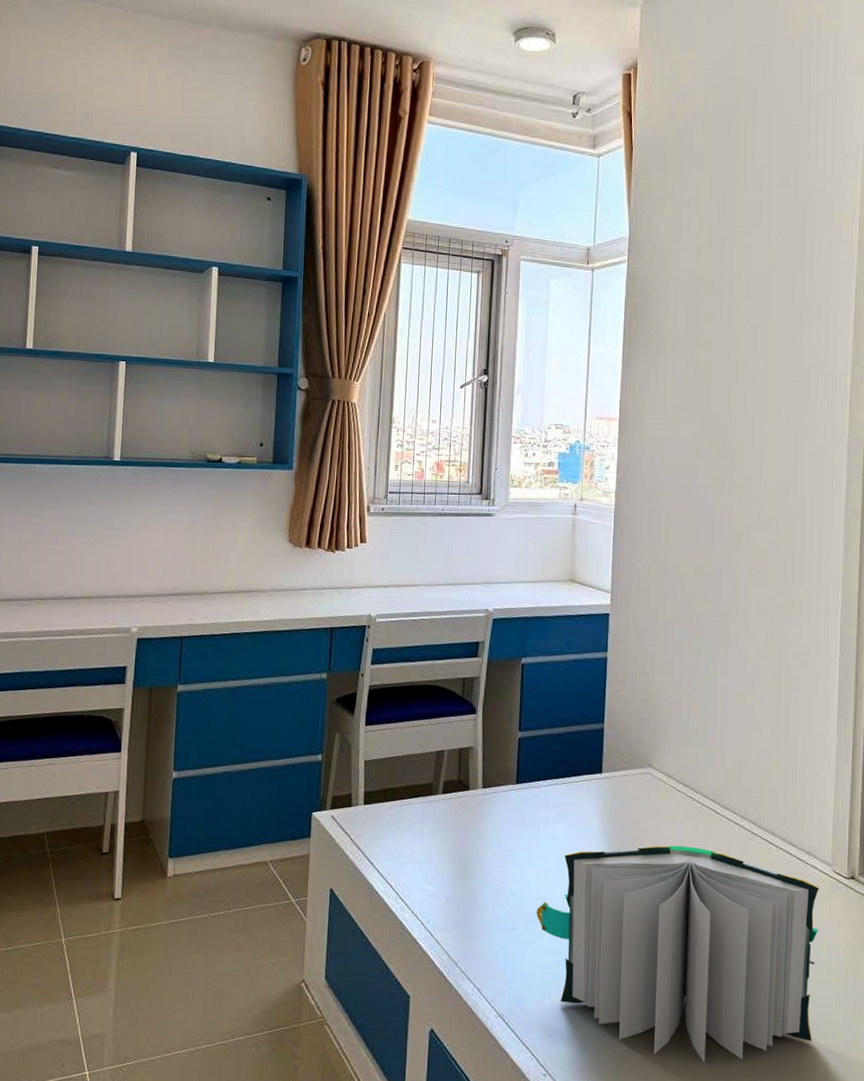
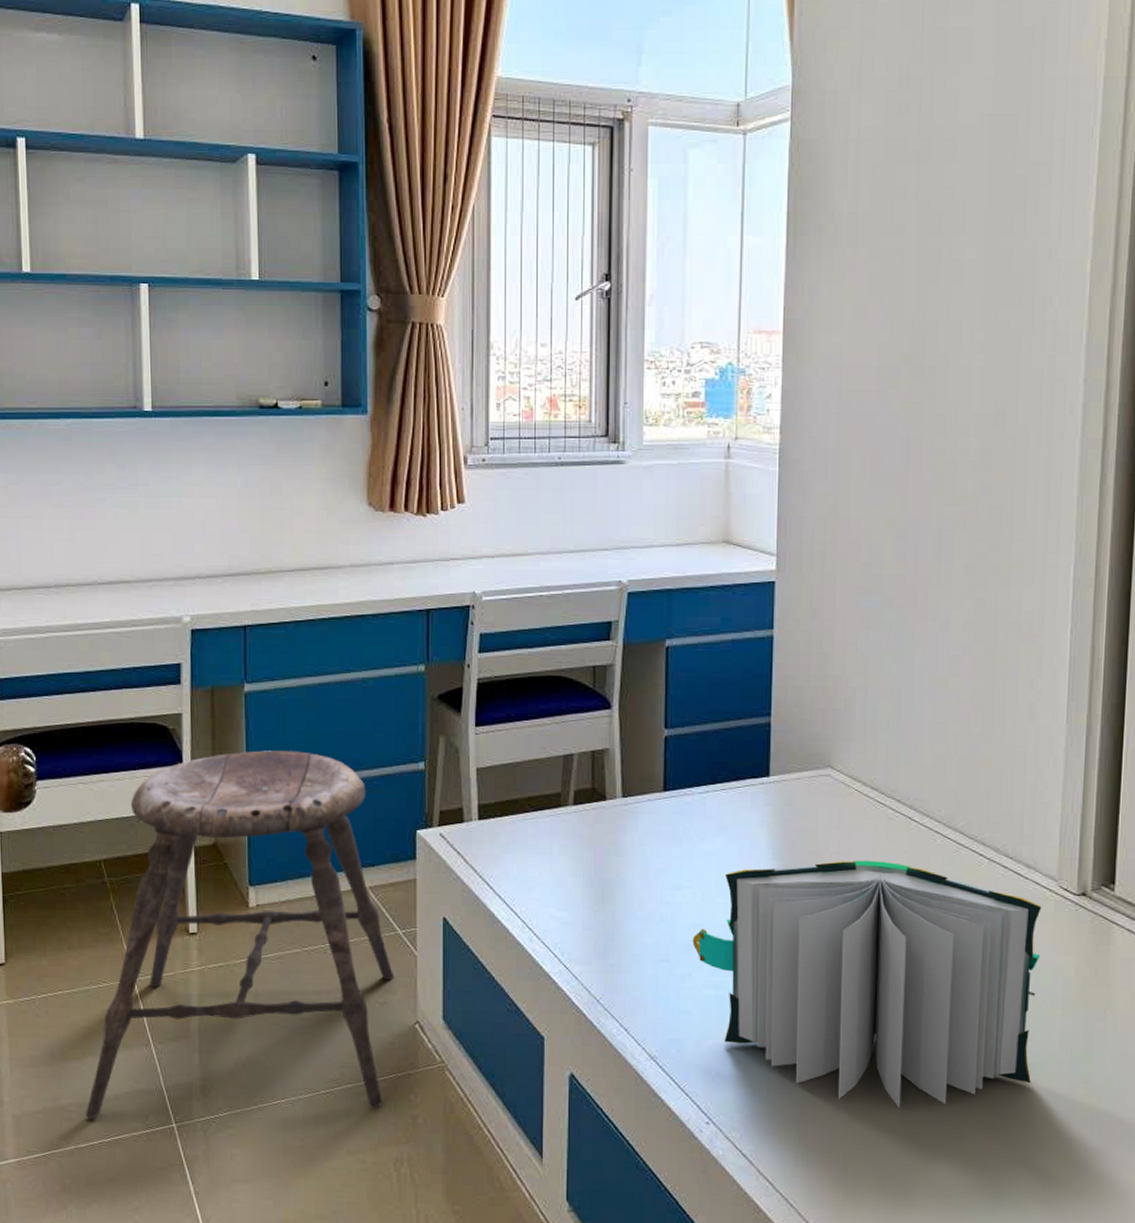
stool: none [10,741,286,1066] -> present [86,750,394,1118]

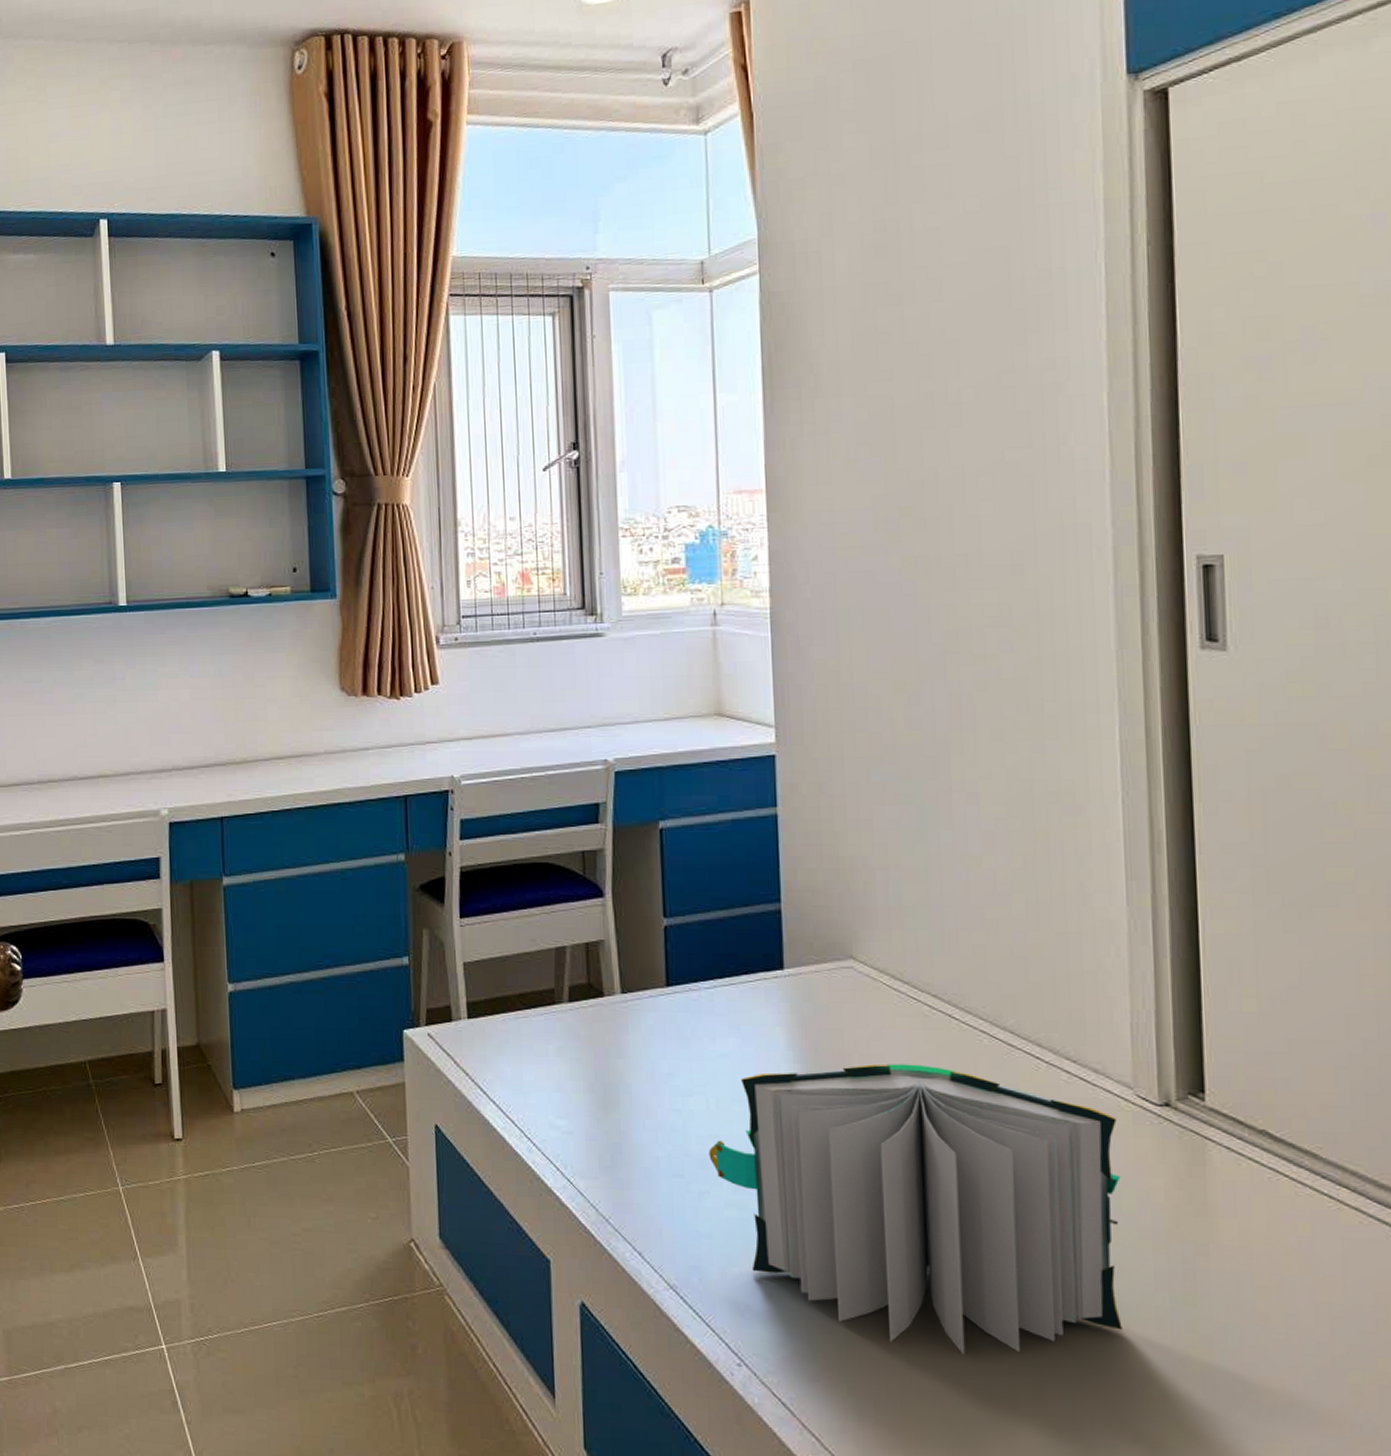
stool: present [86,750,394,1118] -> none [75,946,386,1336]

